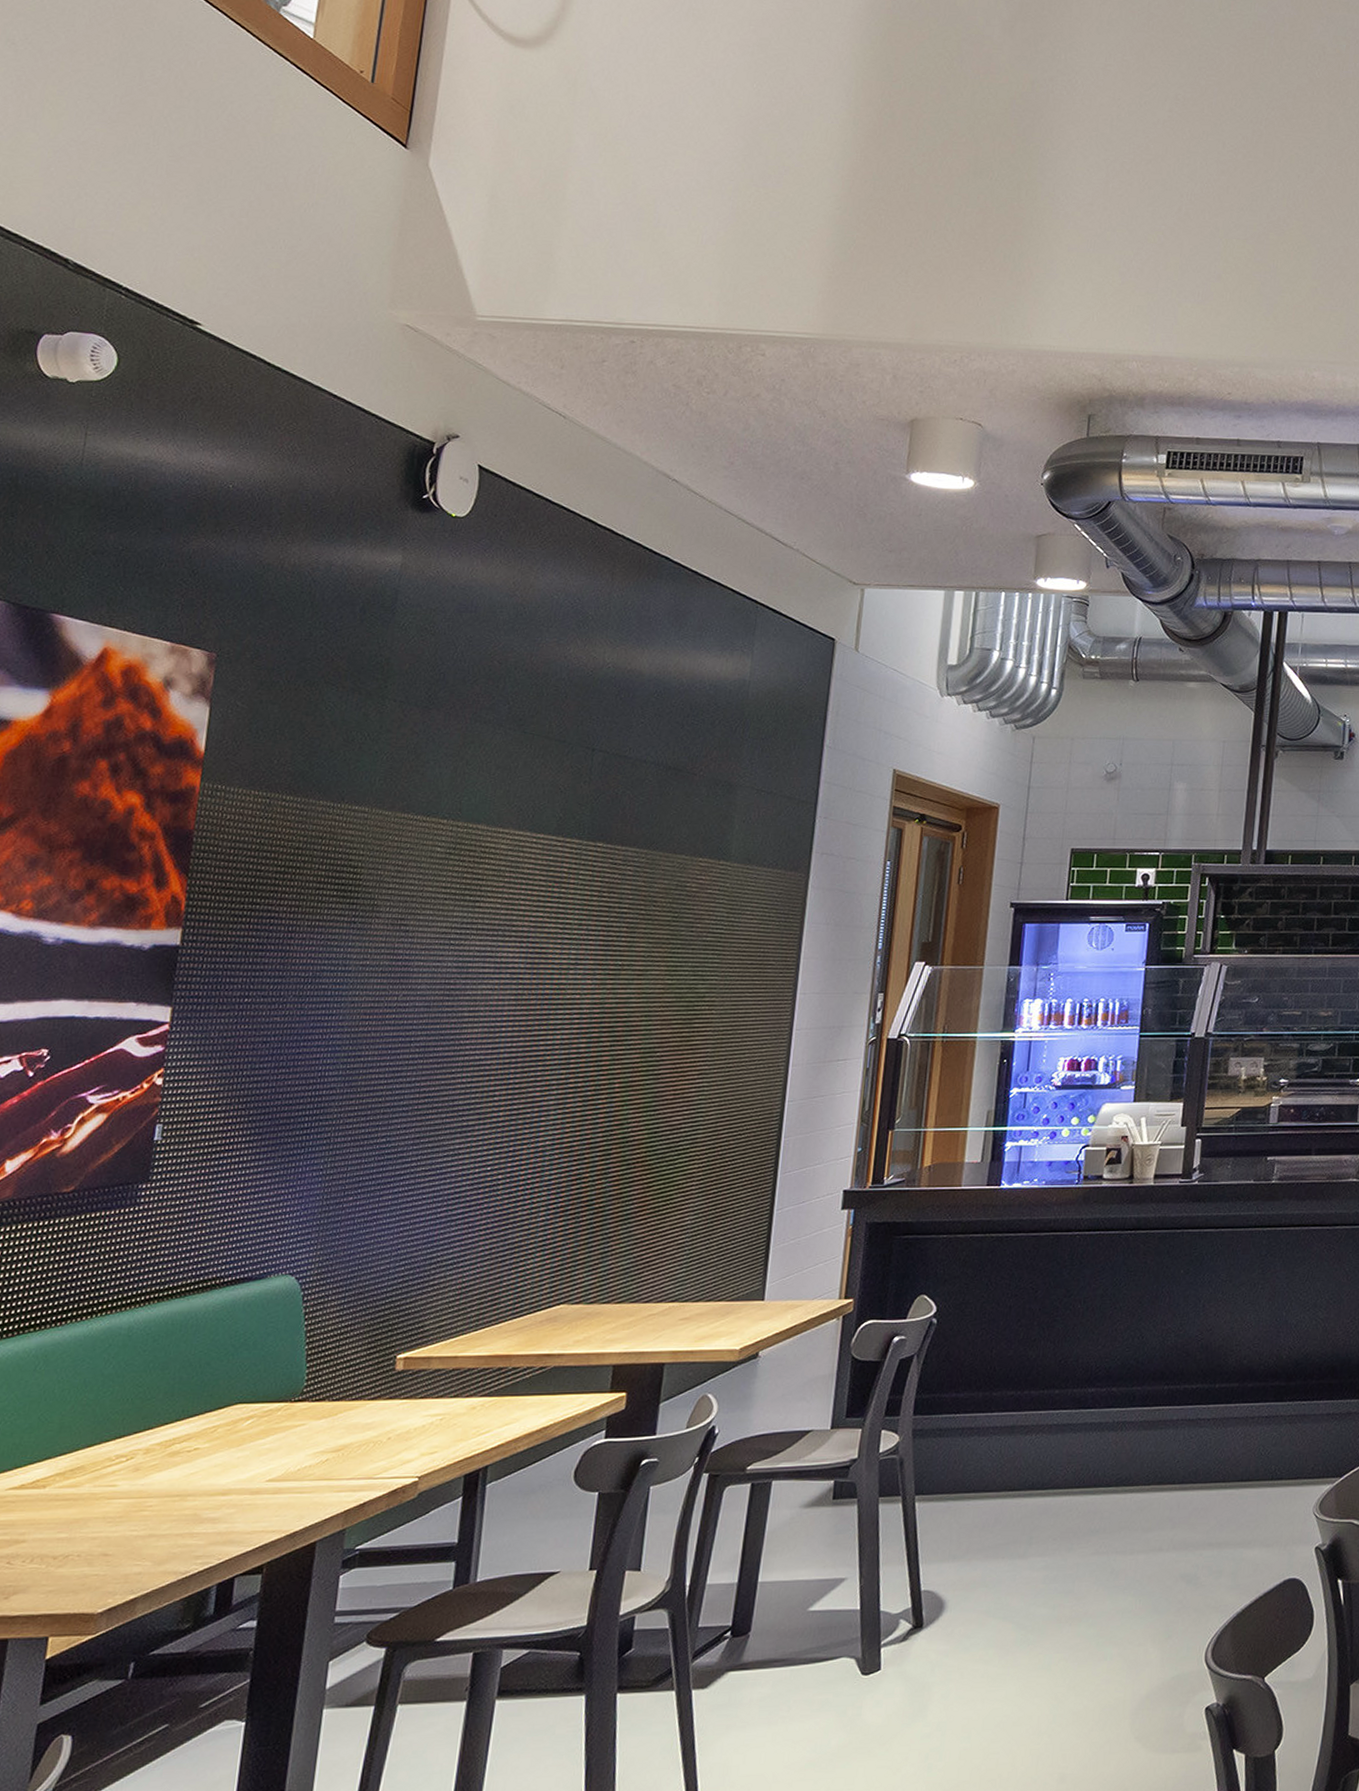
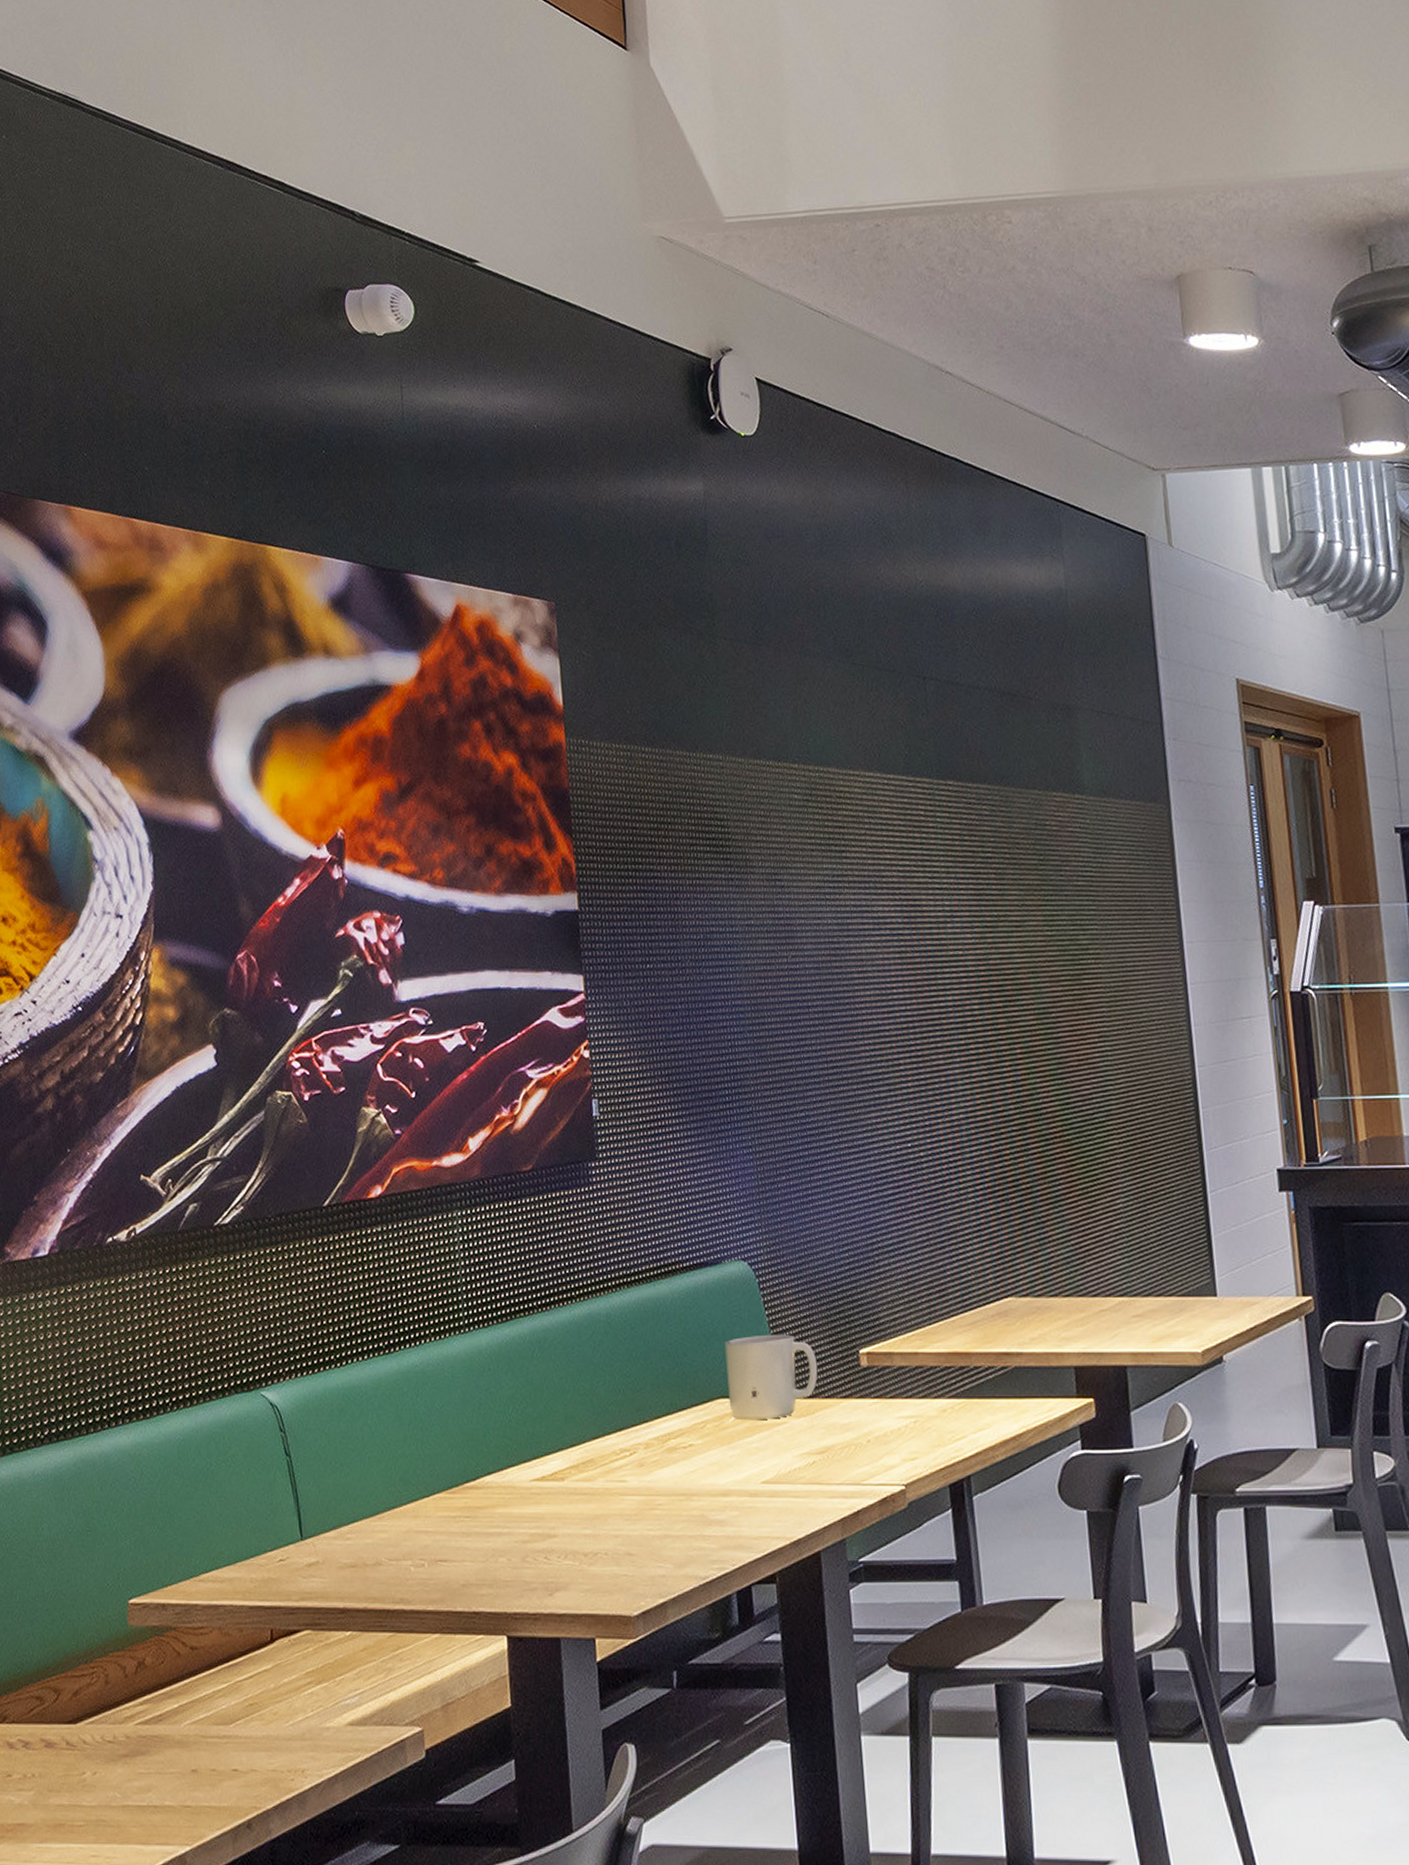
mug: none [246,1342,351,1424] -> present [725,1334,818,1421]

